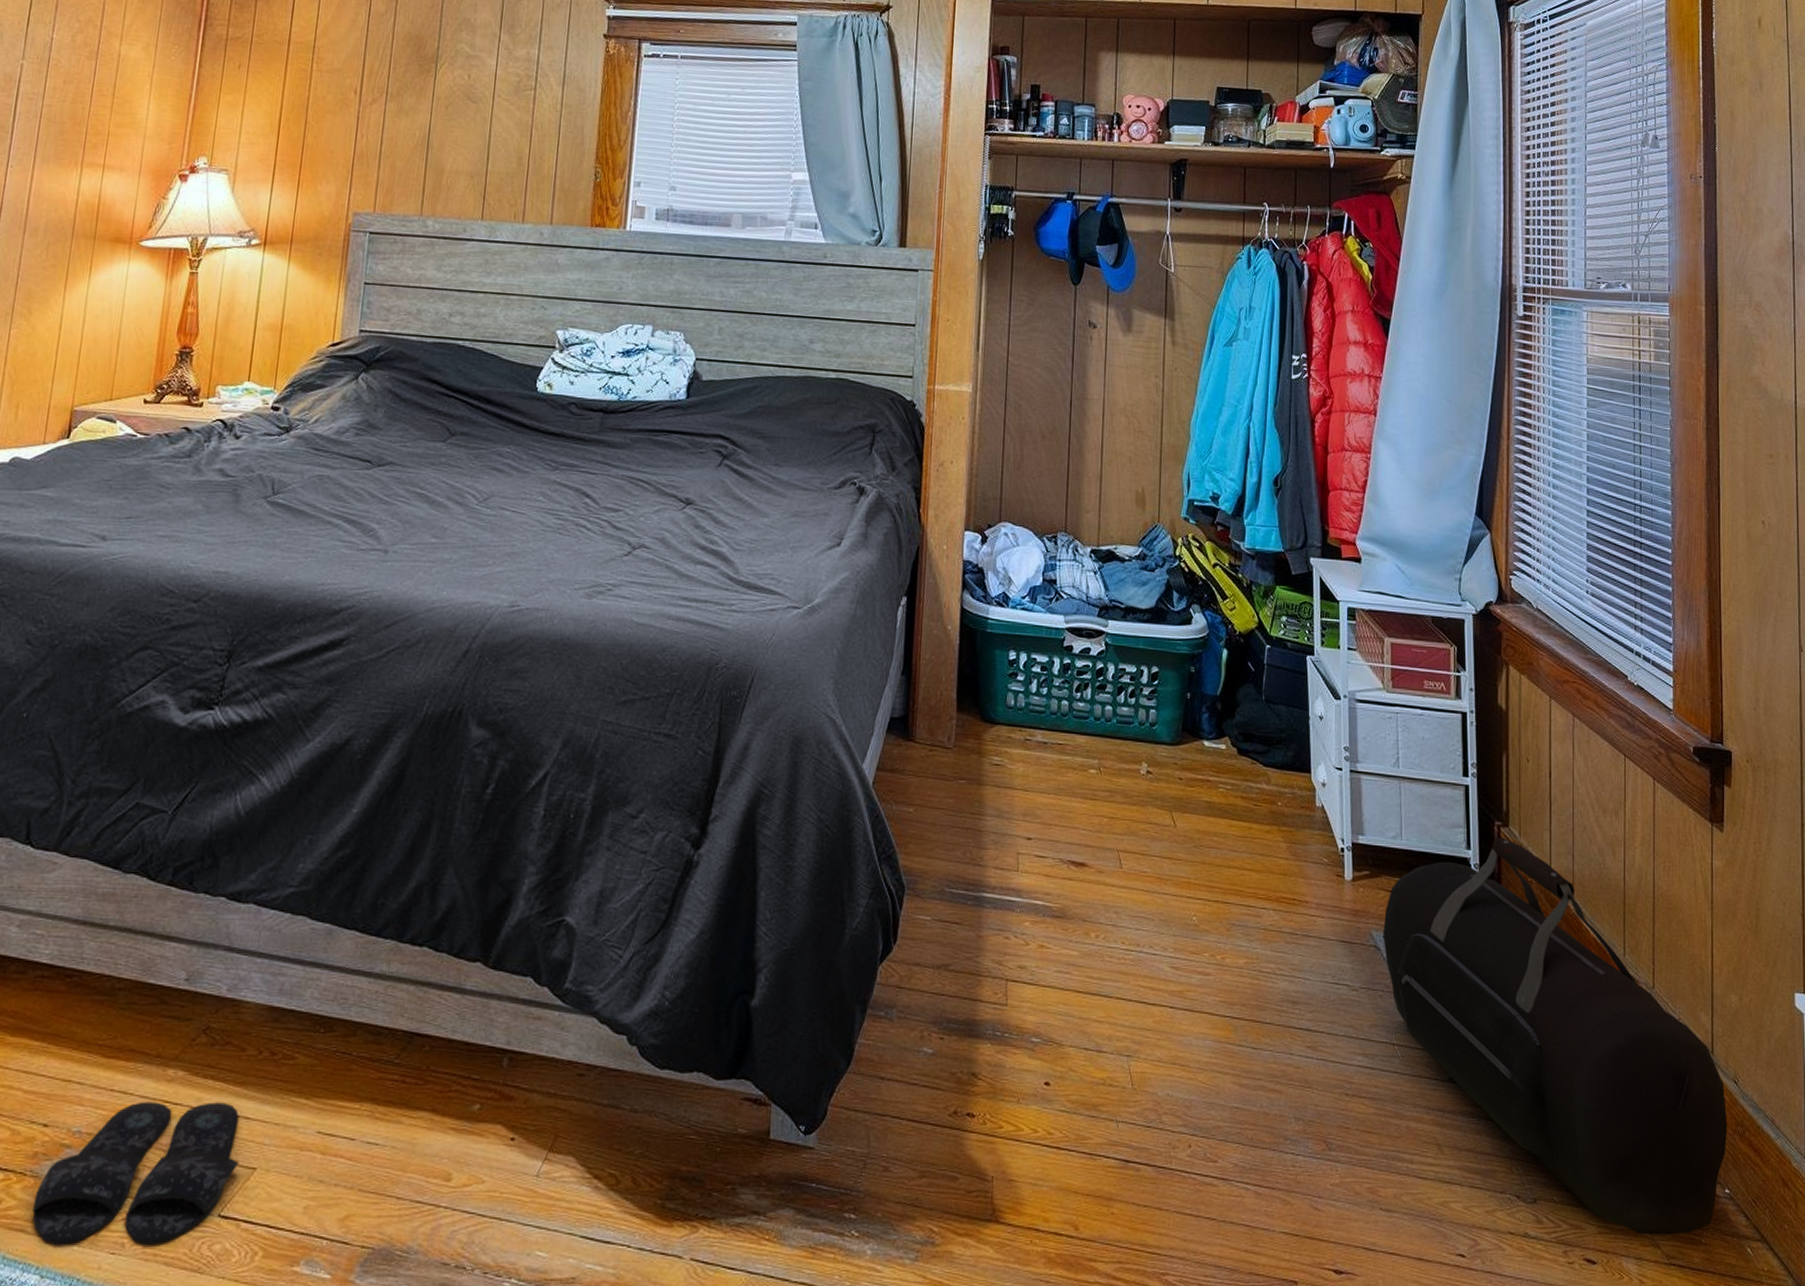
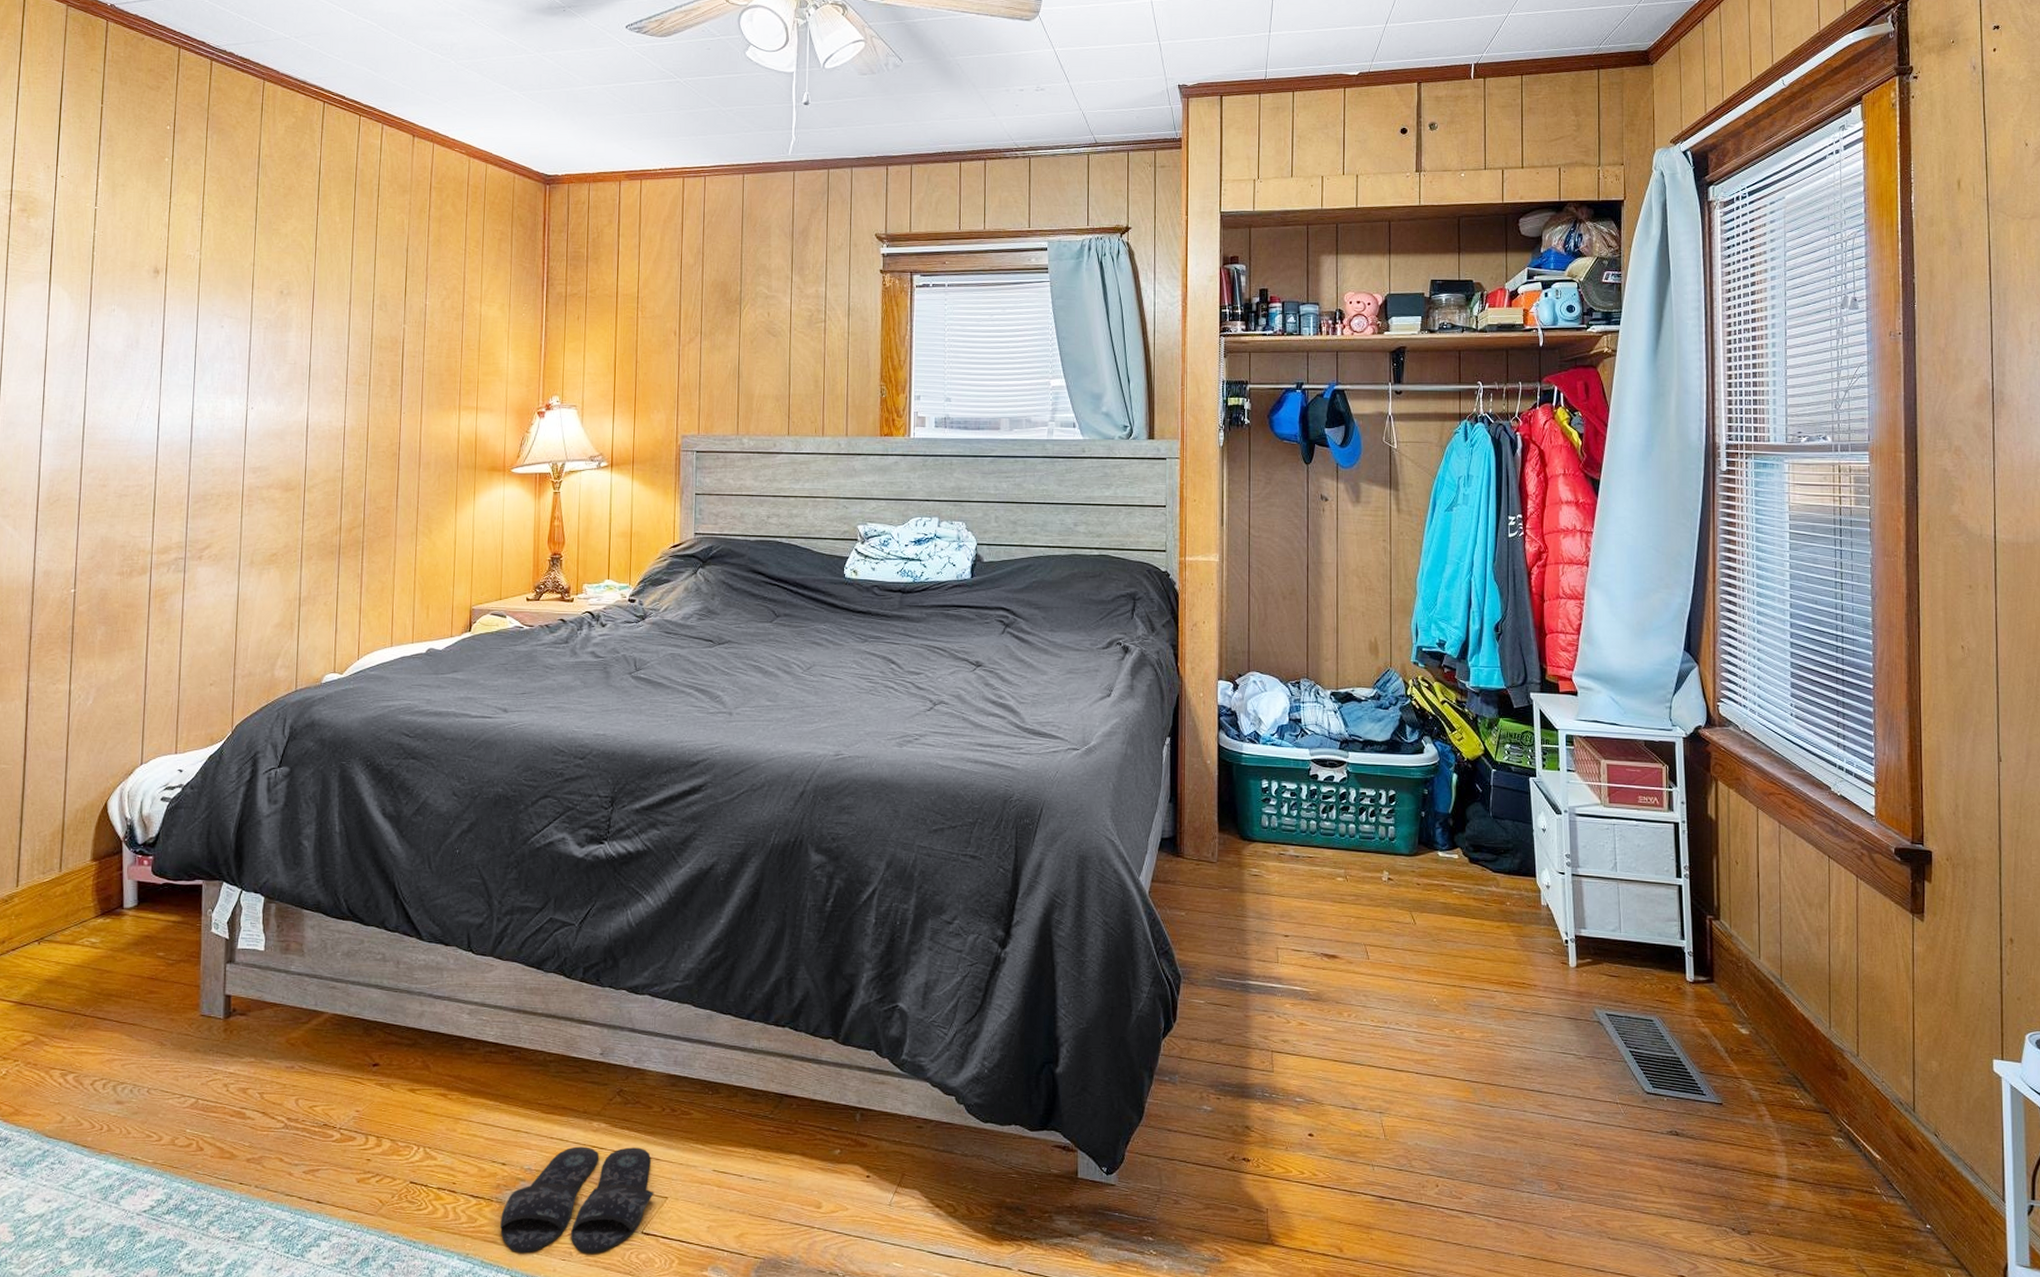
duffel bag: present [1383,837,1728,1235] -> none [1605,929,1929,1262]

